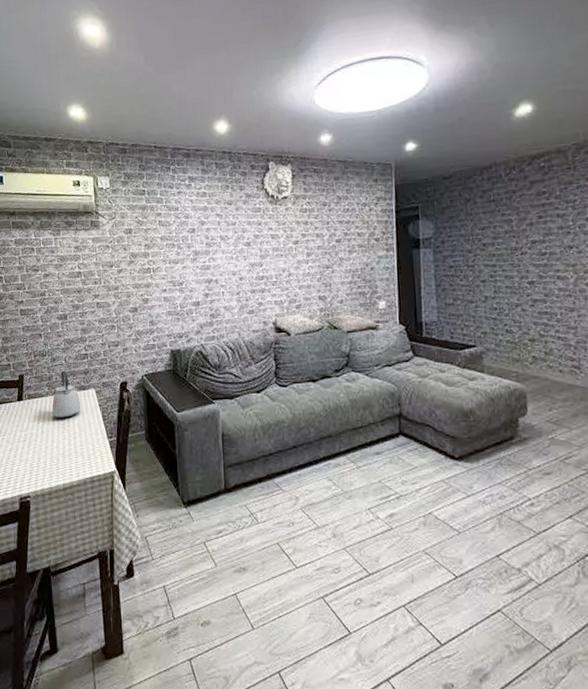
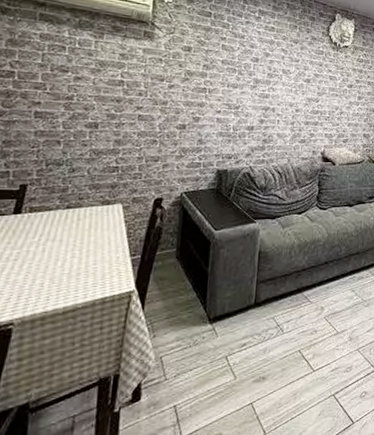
kettle: present [52,370,81,419] -> none [61,182,102,235]

